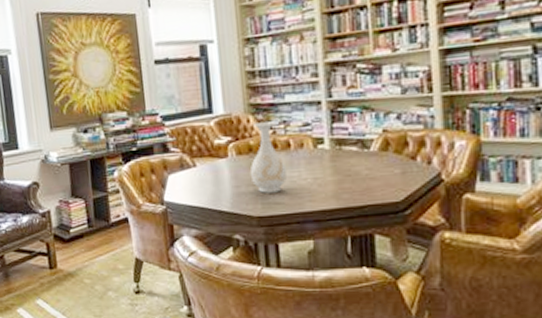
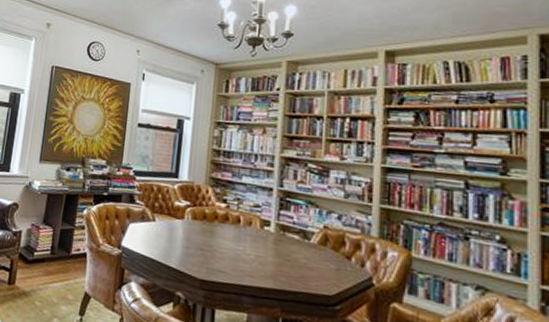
vase: present [249,121,288,193] -> none [200,195,234,261]

